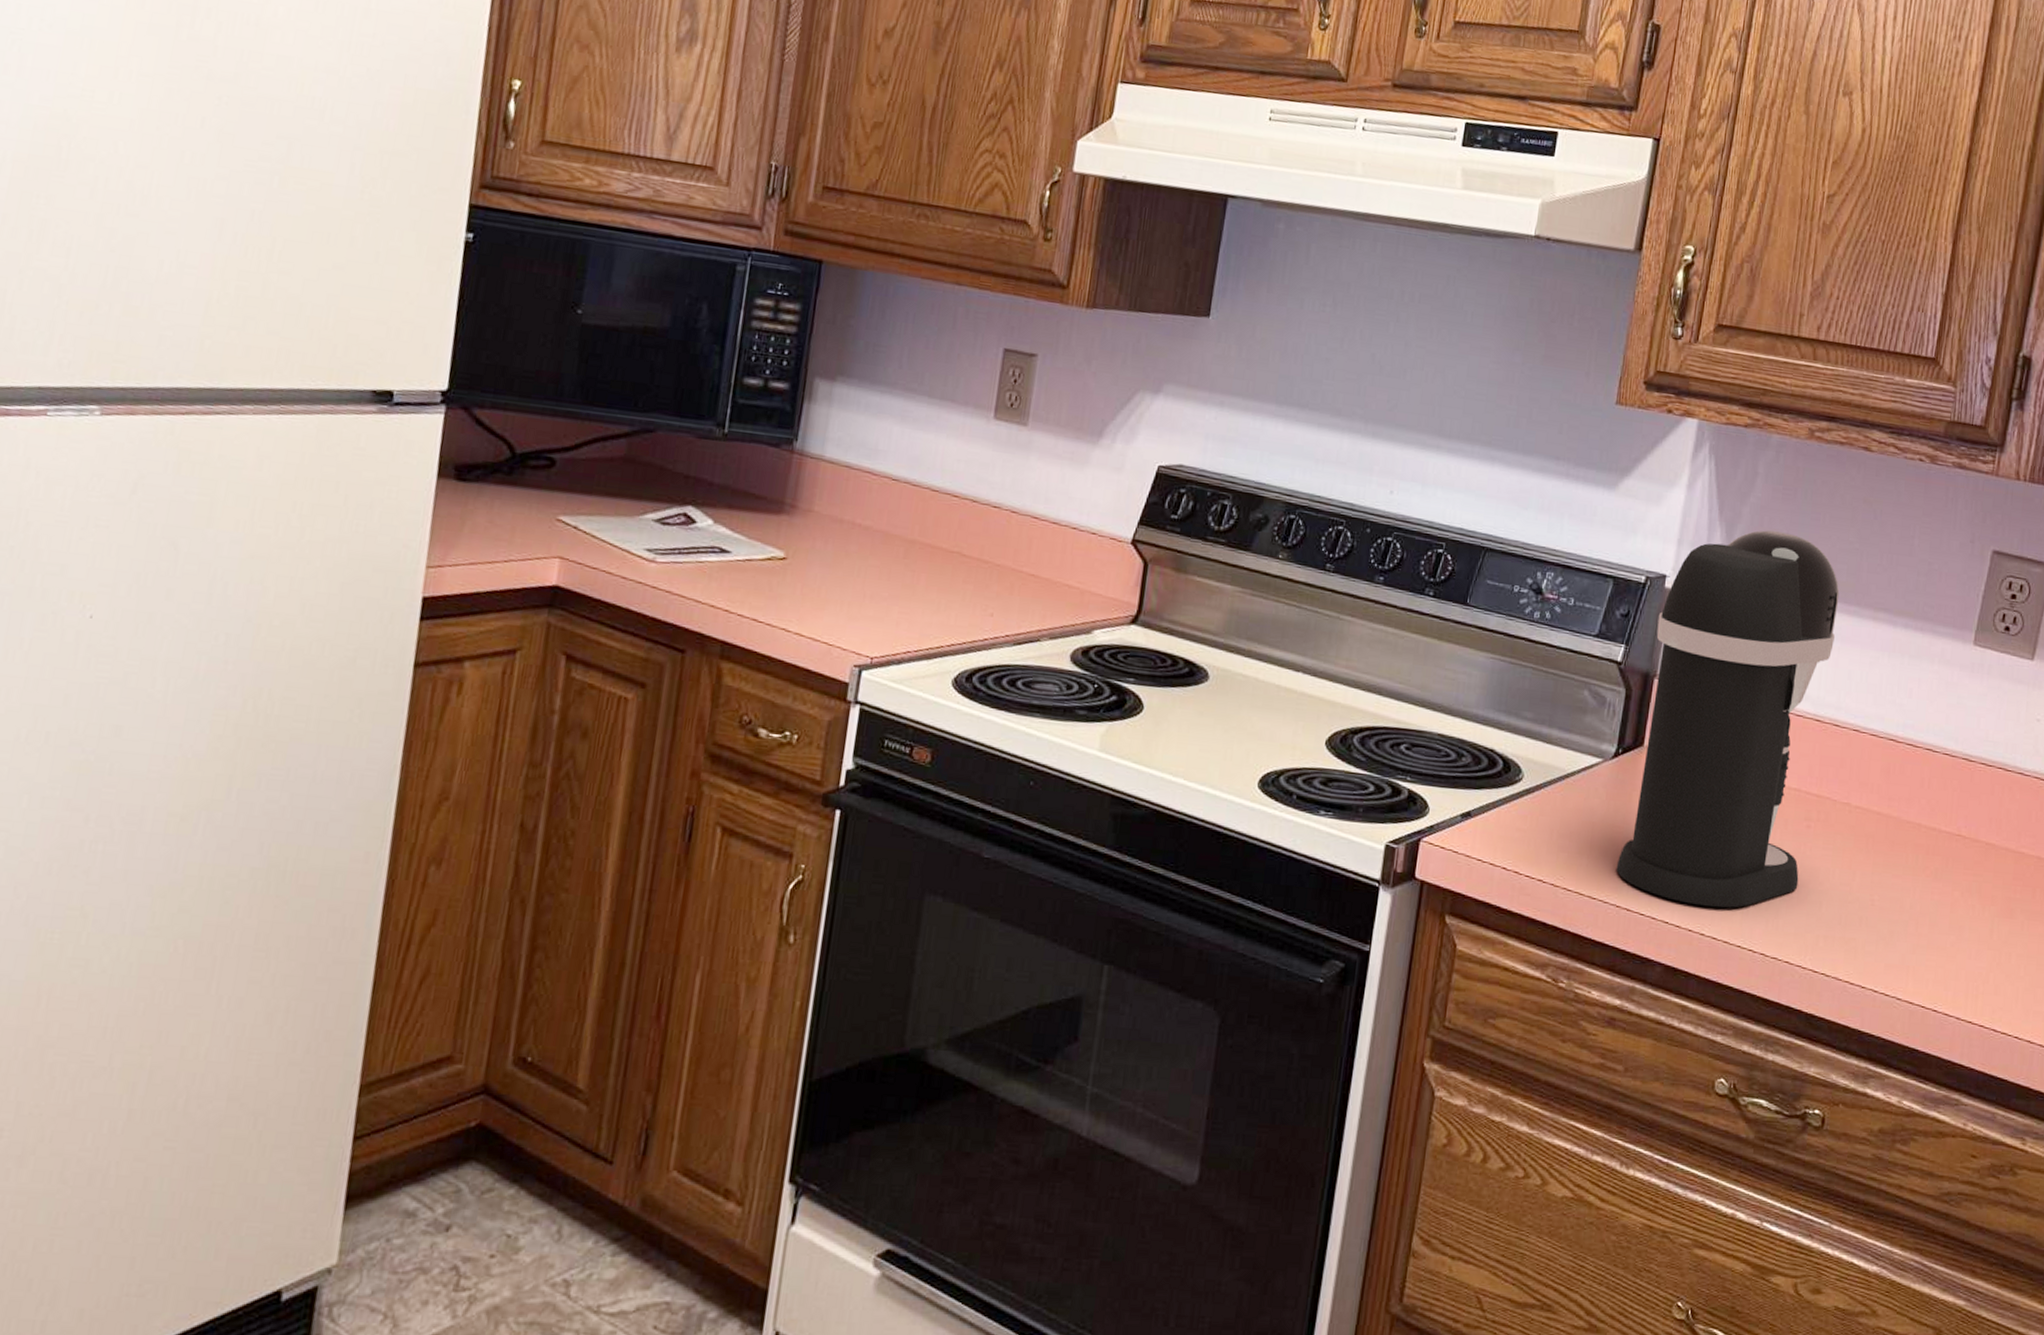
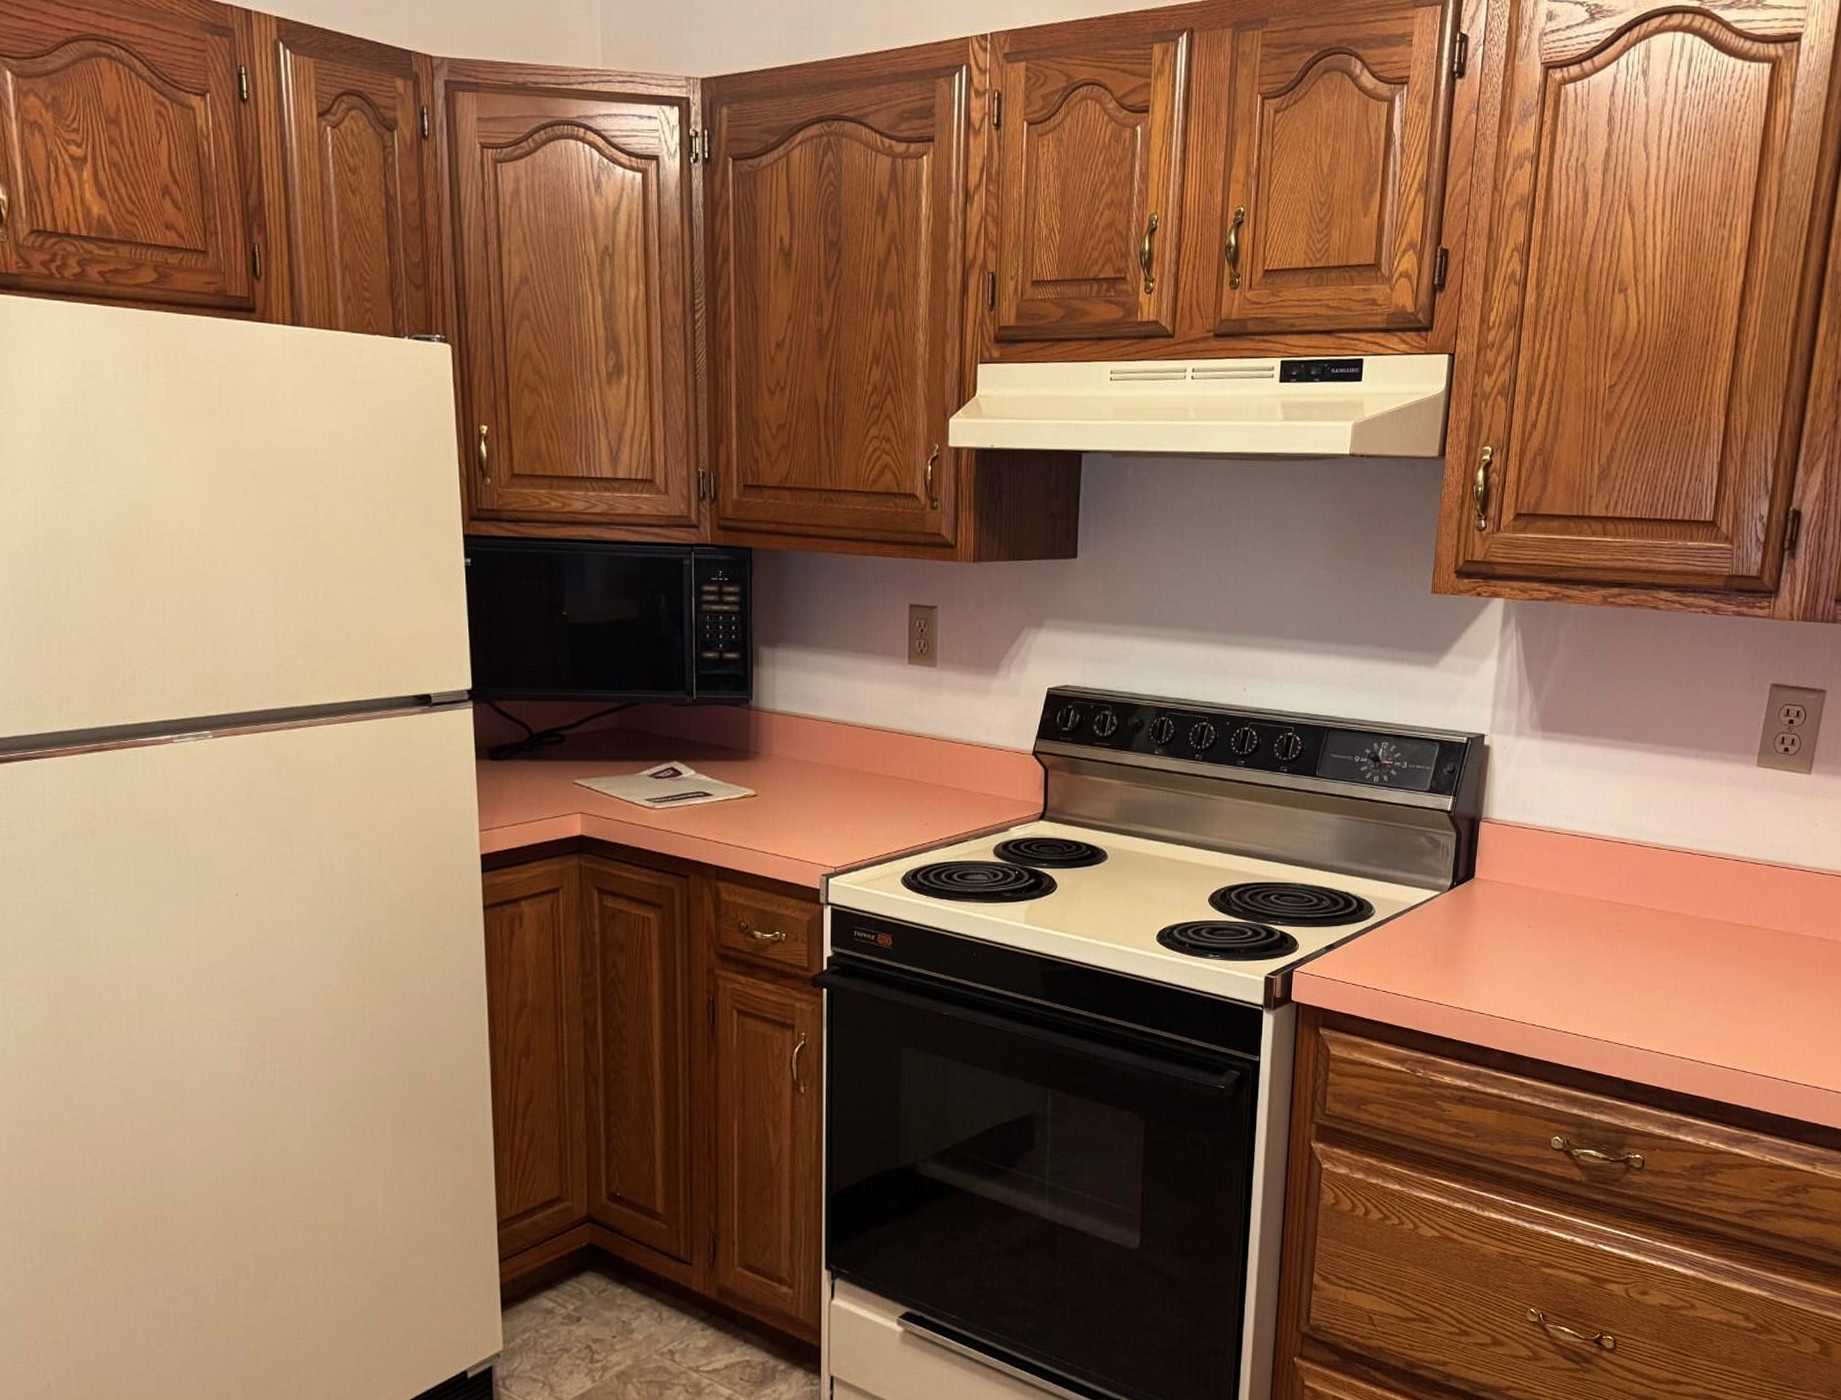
coffee maker: present [1616,530,1840,908] -> none [1458,687,1637,1003]

